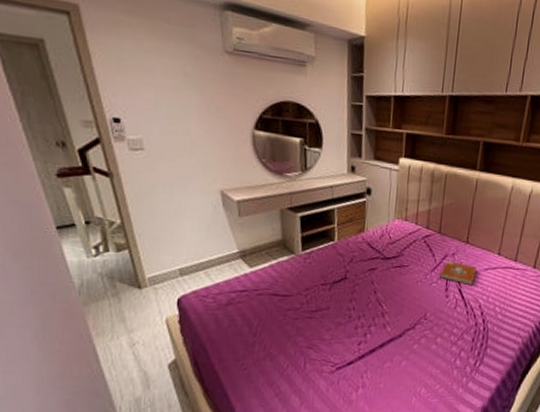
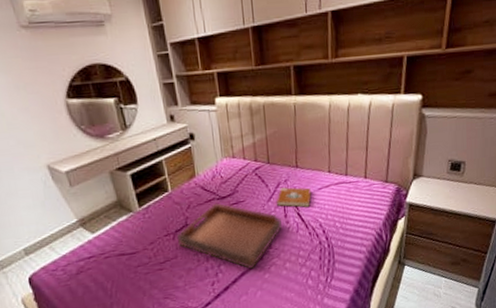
serving tray: none [332,262,441,337] -> present [177,202,282,270]

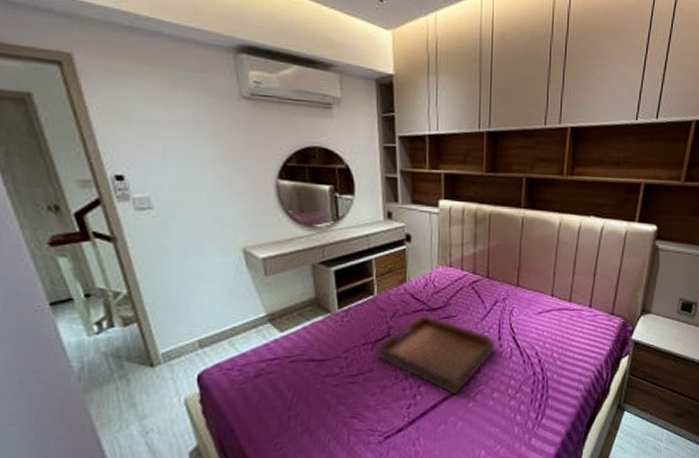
book: present [276,187,312,207] -> none [490,306,530,331]

